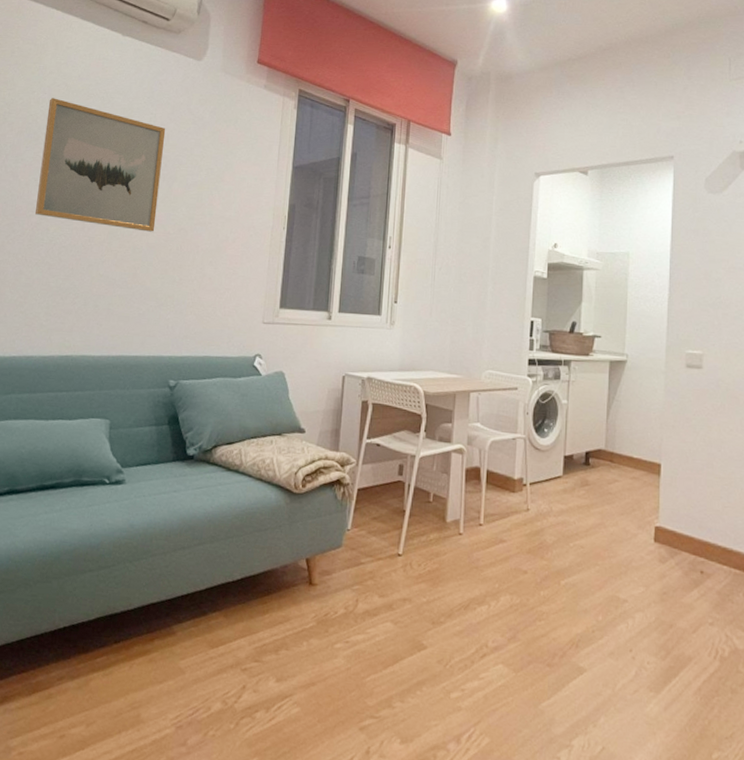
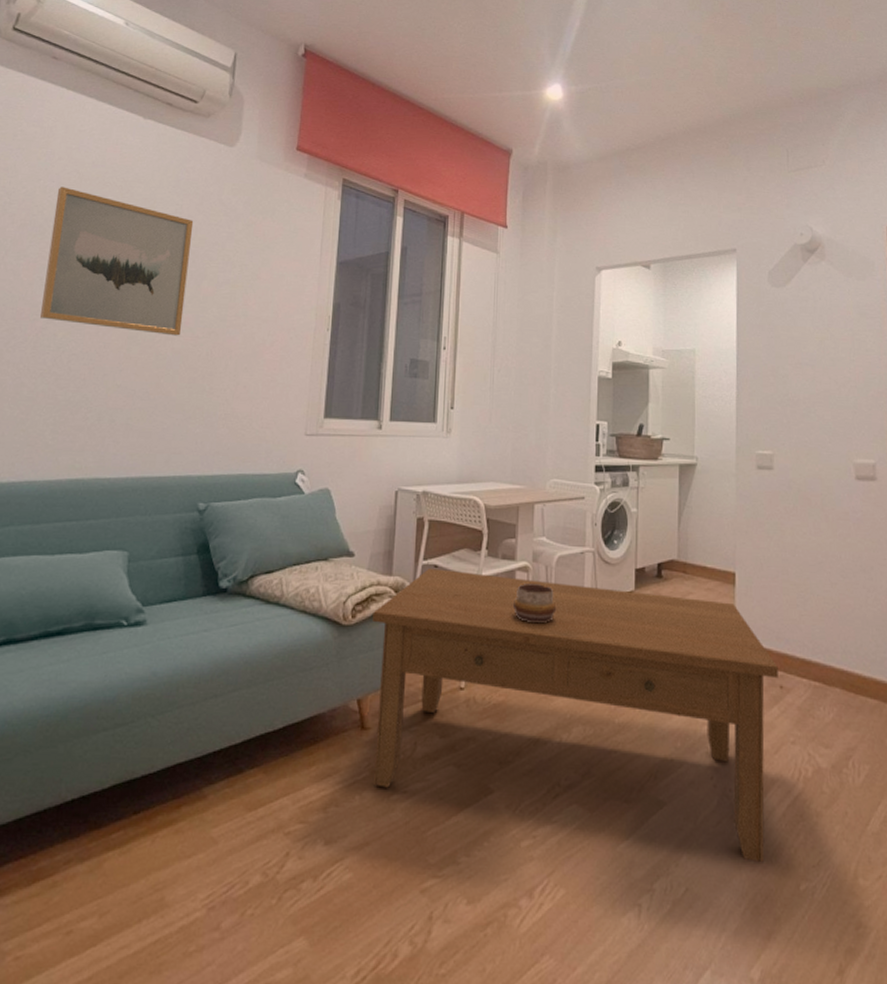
coffee table: none [319,447,699,731] -> present [372,569,778,863]
decorative bowl: none [447,464,489,501] -> present [512,584,557,624]

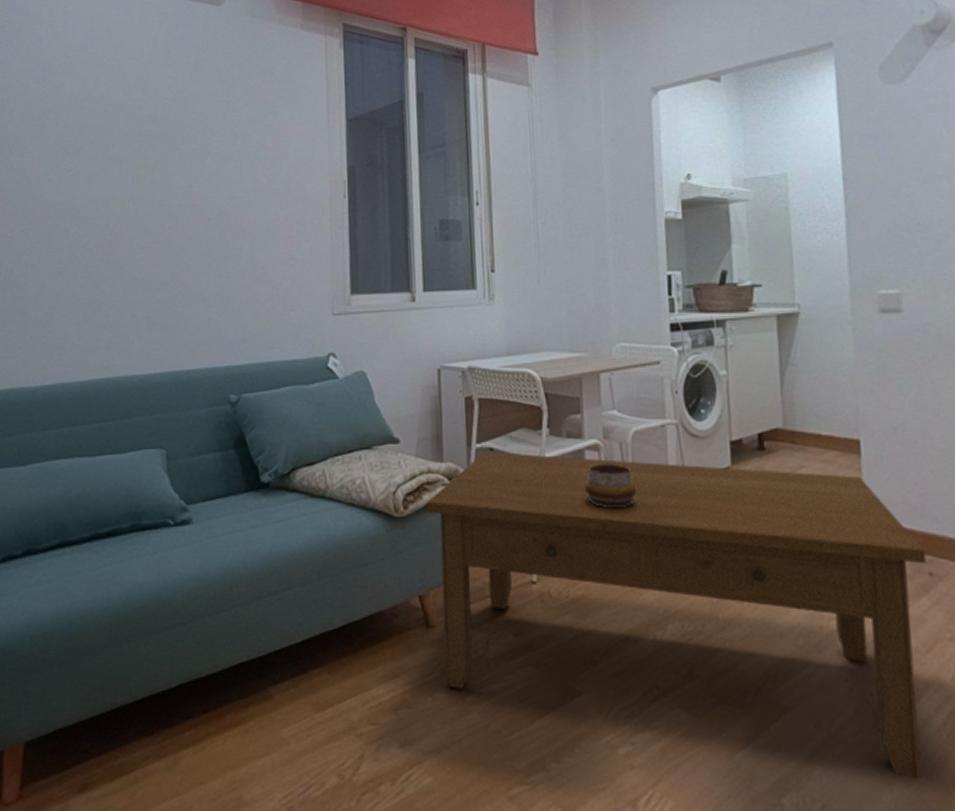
wall art: present [40,186,194,336] -> none [50,74,191,221]

